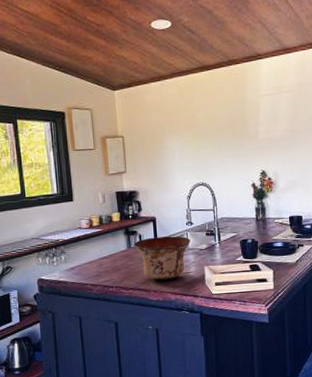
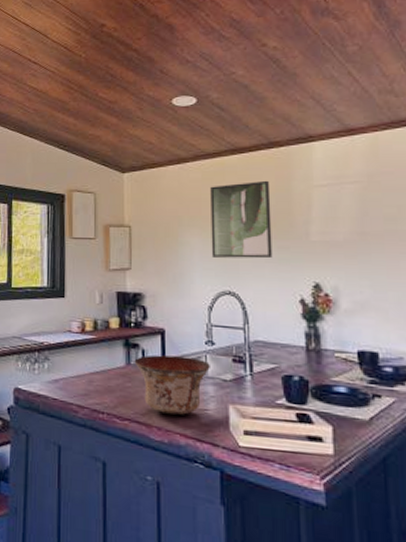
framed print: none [185,92,233,157] -> present [210,180,273,259]

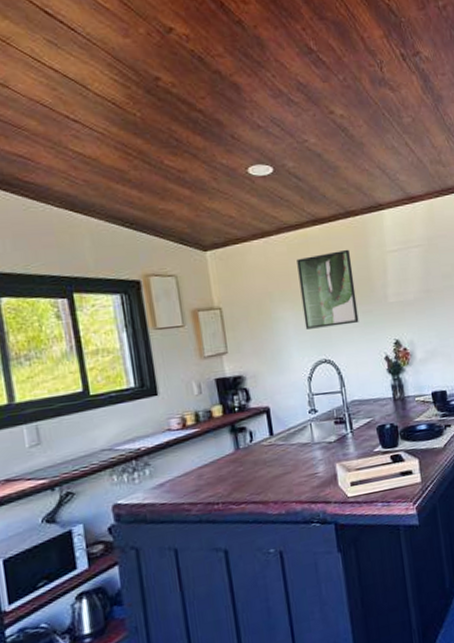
bowl: present [134,355,210,416] -> none [243,428,316,488]

